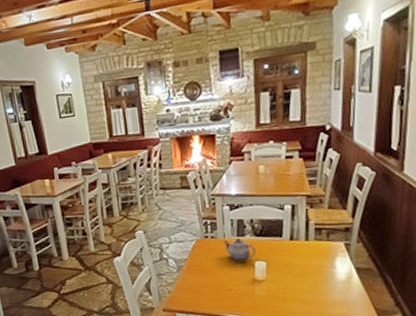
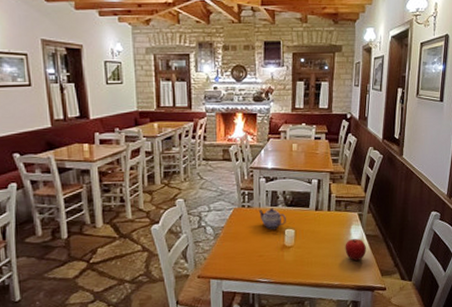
fruit: none [328,272,356,298] -> present [345,239,366,261]

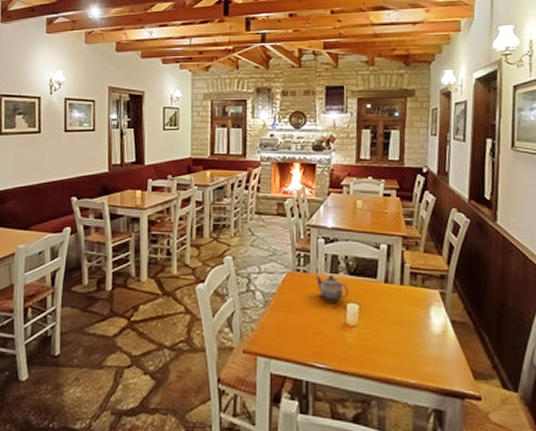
fruit: present [345,239,366,261] -> none [423,324,452,354]

